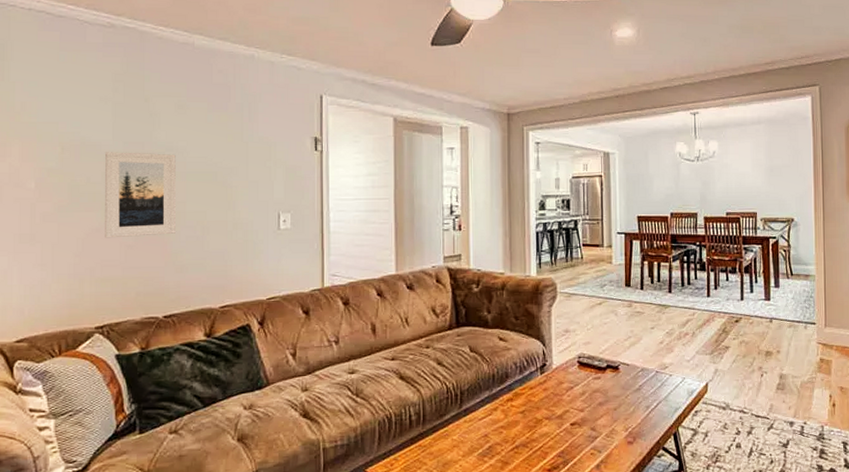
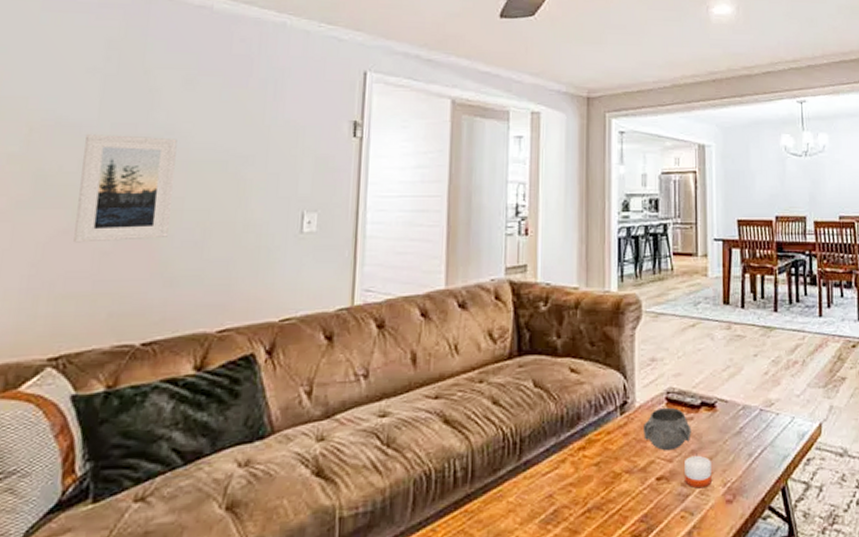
decorative bowl: none [560,369,599,403] -> present [643,407,692,451]
candle: none [594,406,616,432] -> present [685,455,712,489]

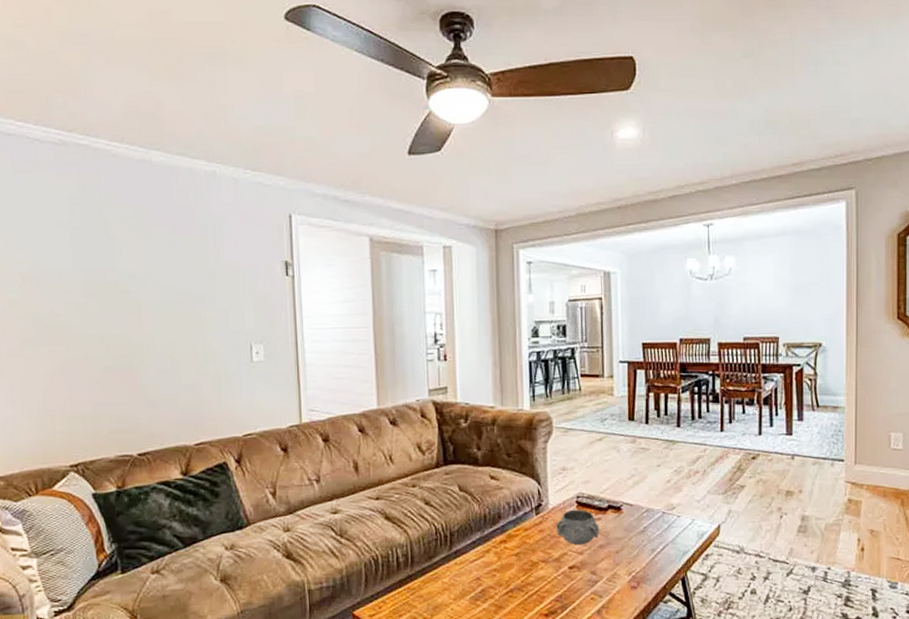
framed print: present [74,134,177,243] -> none [67,281,144,373]
candle: present [685,455,712,489] -> none [594,549,618,577]

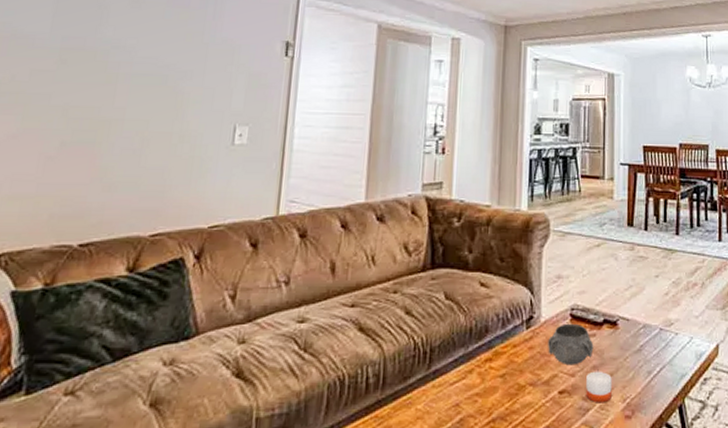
candle: none [594,549,618,577] -> present [586,371,612,403]

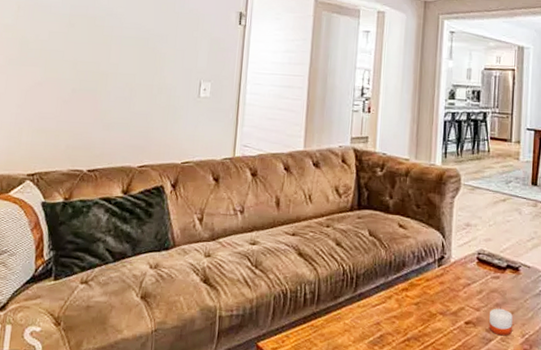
decorative bowl: present [548,323,594,366] -> none [456,265,497,302]

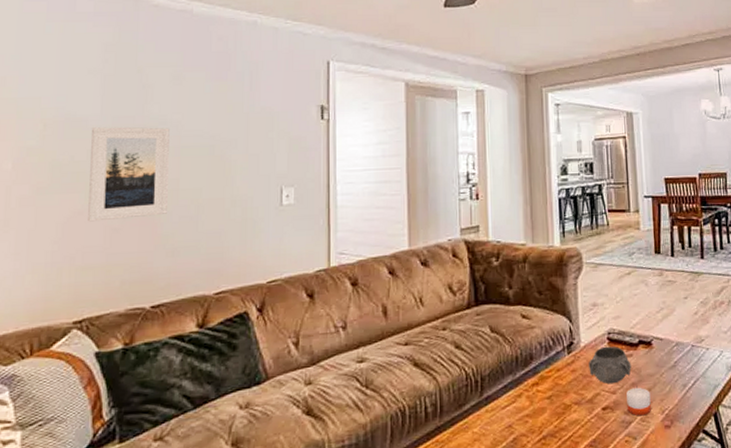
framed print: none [45,13,114,94] -> present [88,127,170,222]
decorative bowl: none [456,265,497,302] -> present [589,346,632,384]

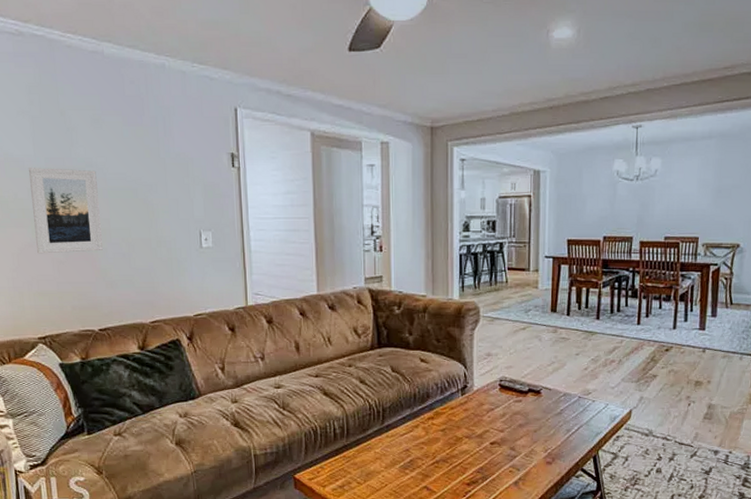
decorative bowl: present [589,346,632,384] -> none [480,391,520,424]
candle: present [627,387,651,417] -> none [513,428,535,452]

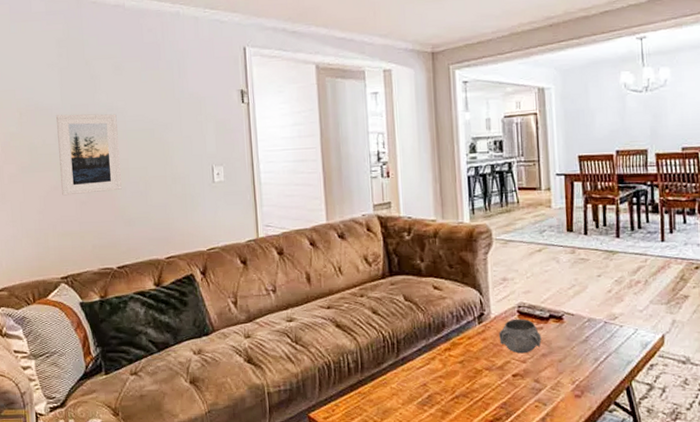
decorative bowl: none [480,391,520,424] -> present [499,318,542,354]

